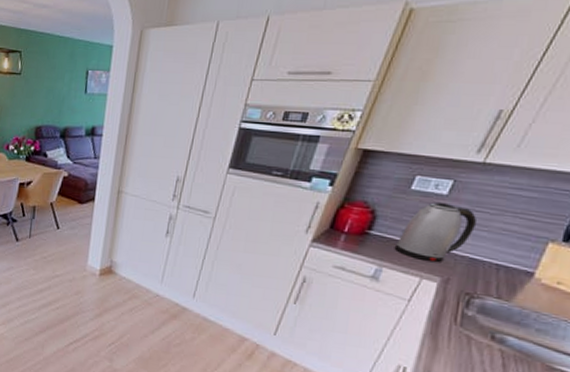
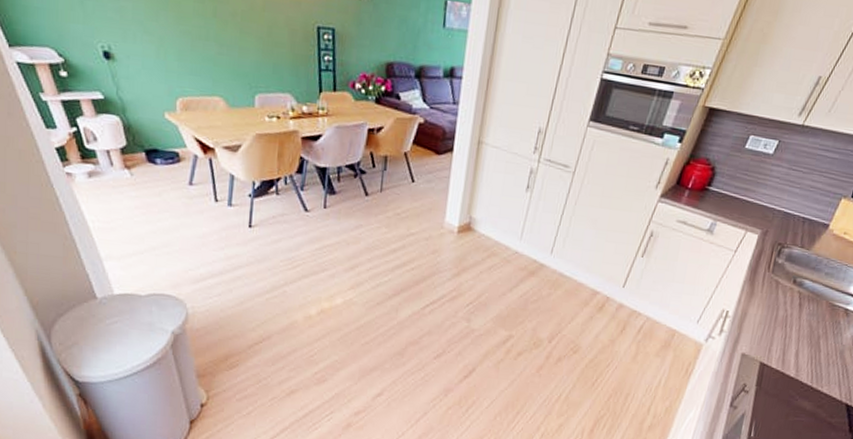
kettle: present [394,202,478,263] -> none [727,161,793,217]

